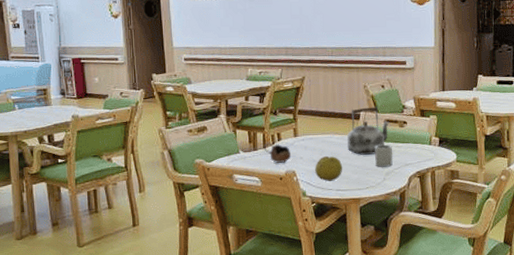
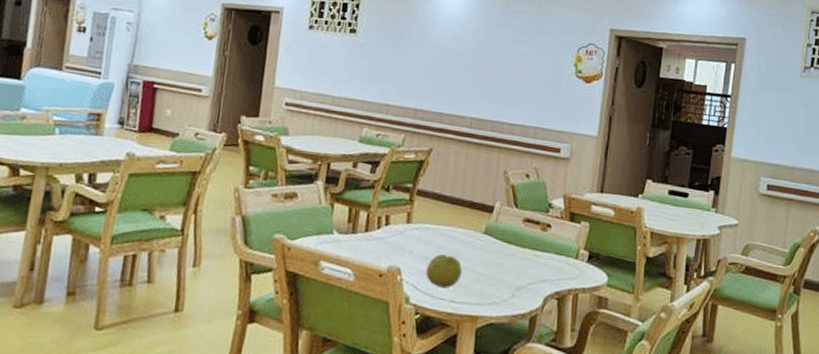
cup: present [264,142,292,164] -> none [365,225,399,256]
kettle: present [347,107,390,155] -> none [472,198,530,261]
cup: present [375,144,393,167] -> none [504,249,528,280]

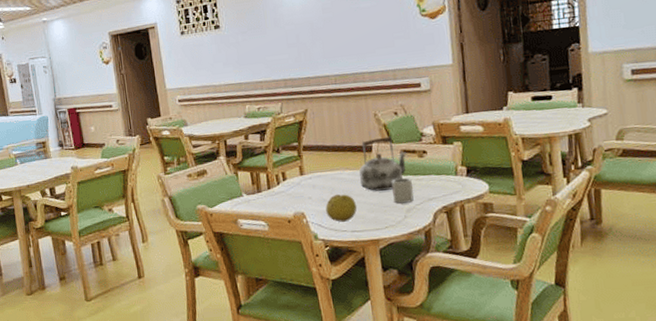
kettle: none [472,198,530,261] -> present [359,136,407,191]
cup: none [504,249,528,280] -> present [391,177,414,204]

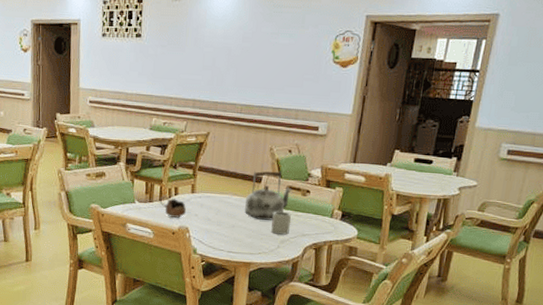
cup: none [268,183,299,206] -> present [160,195,187,218]
fruit: present [325,193,357,222] -> none [208,215,238,242]

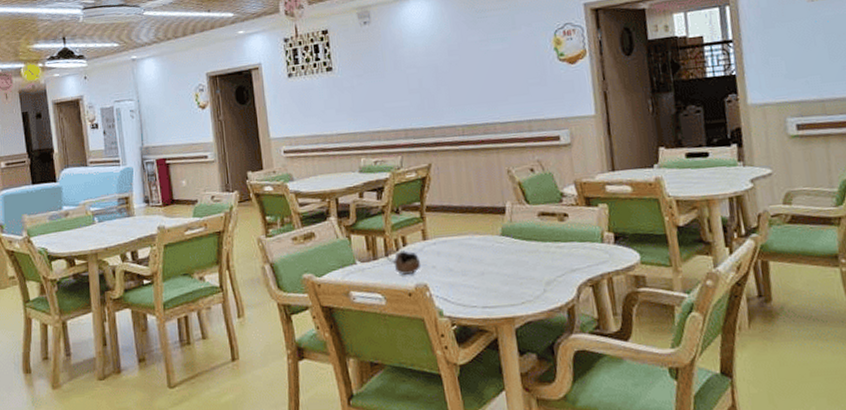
kettle: present [245,171,292,220] -> none [491,196,546,260]
cup: present [271,211,291,235] -> none [528,244,554,275]

